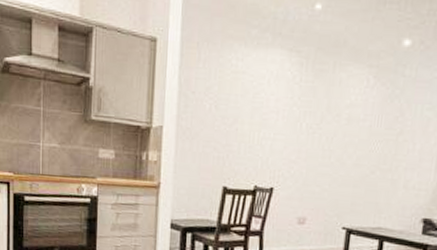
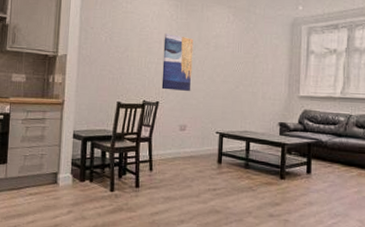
wall art: none [277,100,321,176] -> present [161,33,194,91]

